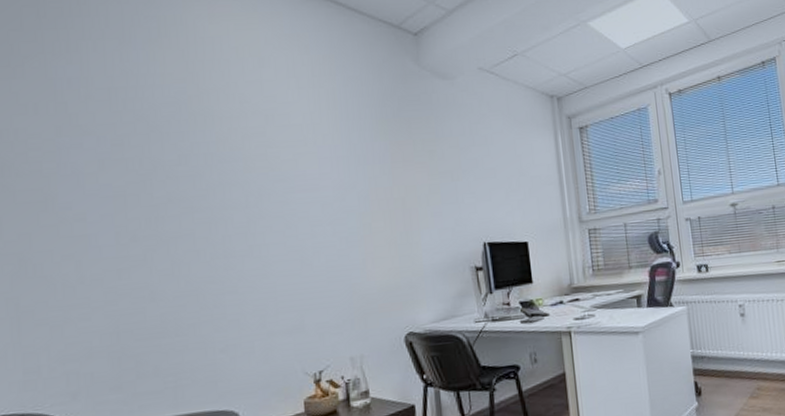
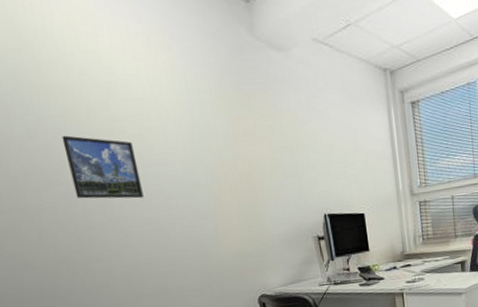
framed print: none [212,161,290,226] -> present [61,135,144,199]

